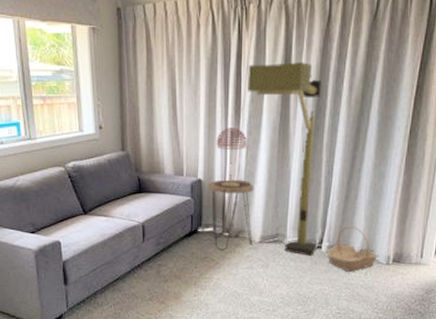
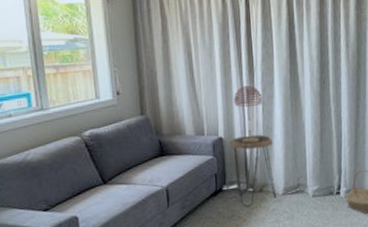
floor lamp: present [248,62,321,256] -> none [257,24,336,203]

